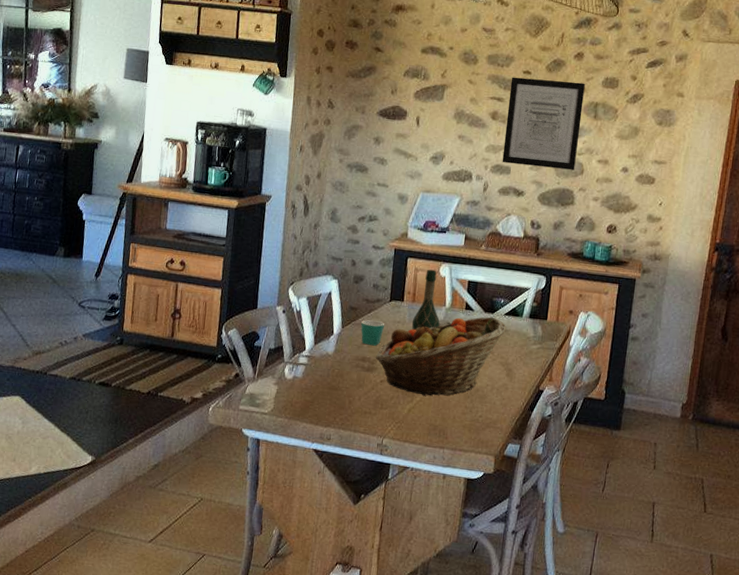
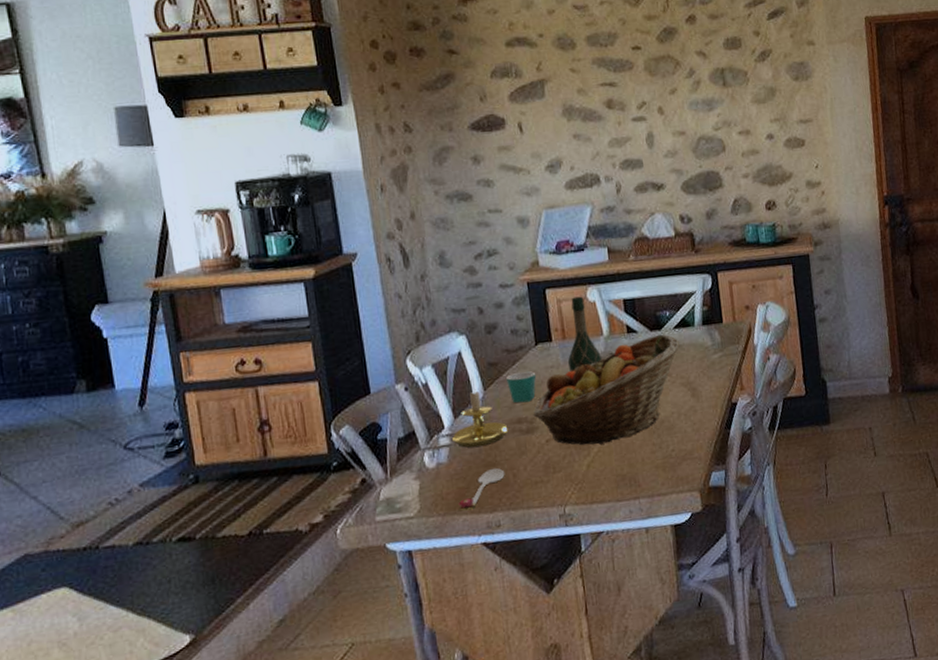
spoon: none [302,391,343,421] -> present [458,467,505,511]
candle holder: none [308,314,354,372] -> present [451,376,509,448]
wall art: present [502,77,585,170] -> none [619,49,715,156]

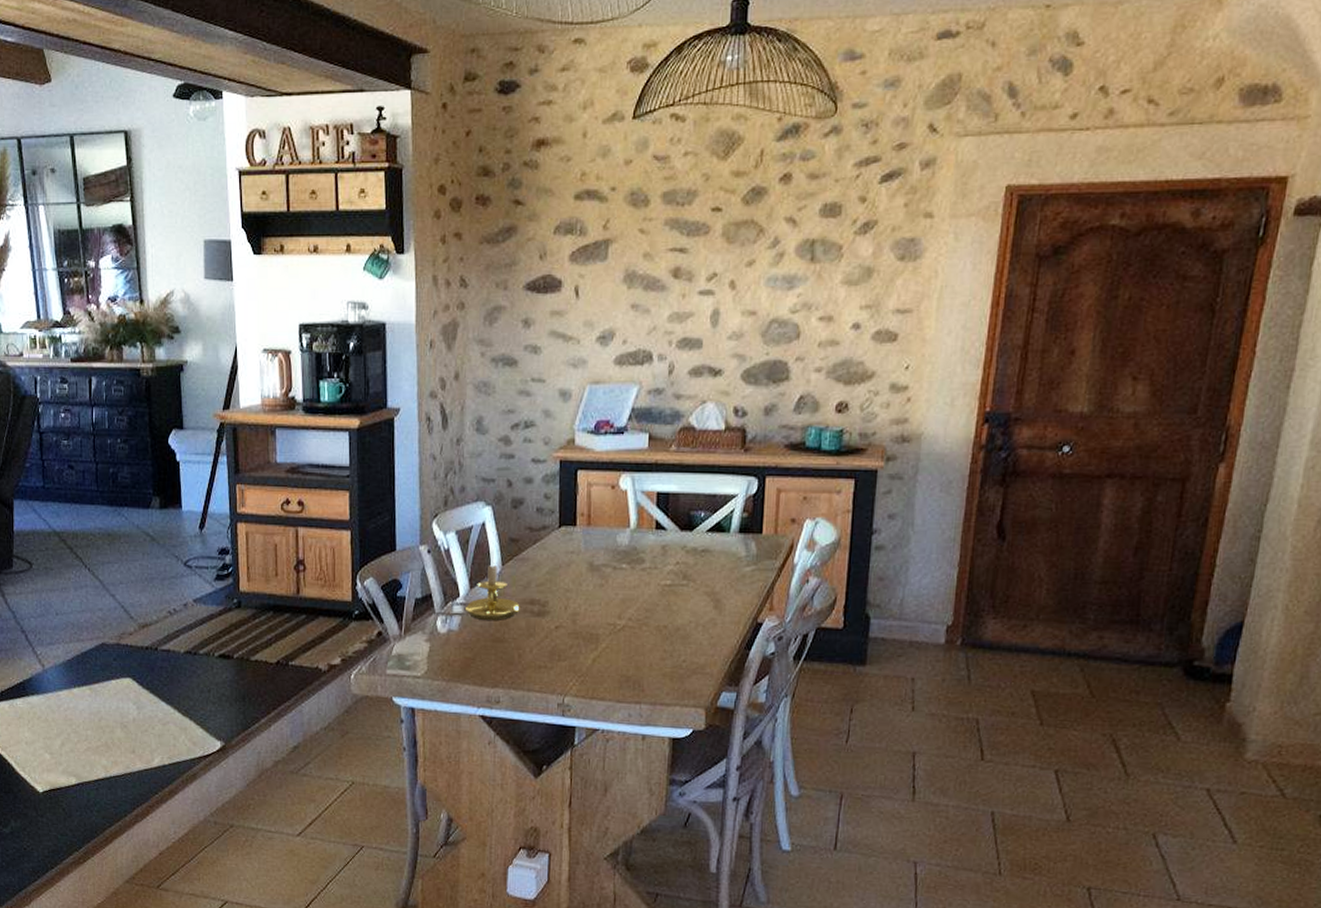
spoon: present [458,467,505,511] -> none [463,644,511,681]
mug: present [505,371,537,403] -> none [524,553,556,584]
fruit basket: present [533,334,680,445] -> none [546,535,710,641]
wine bottle: present [567,296,602,372] -> none [588,482,624,560]

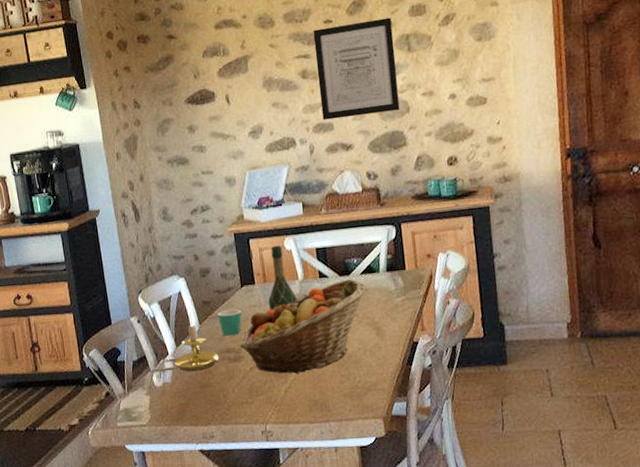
mug: none [524,553,556,584] -> present [217,309,242,336]
fruit basket: none [546,535,710,641] -> present [239,279,366,374]
wine bottle: none [588,482,624,560] -> present [268,245,297,310]
wall art: none [690,215,796,335] -> present [313,17,400,120]

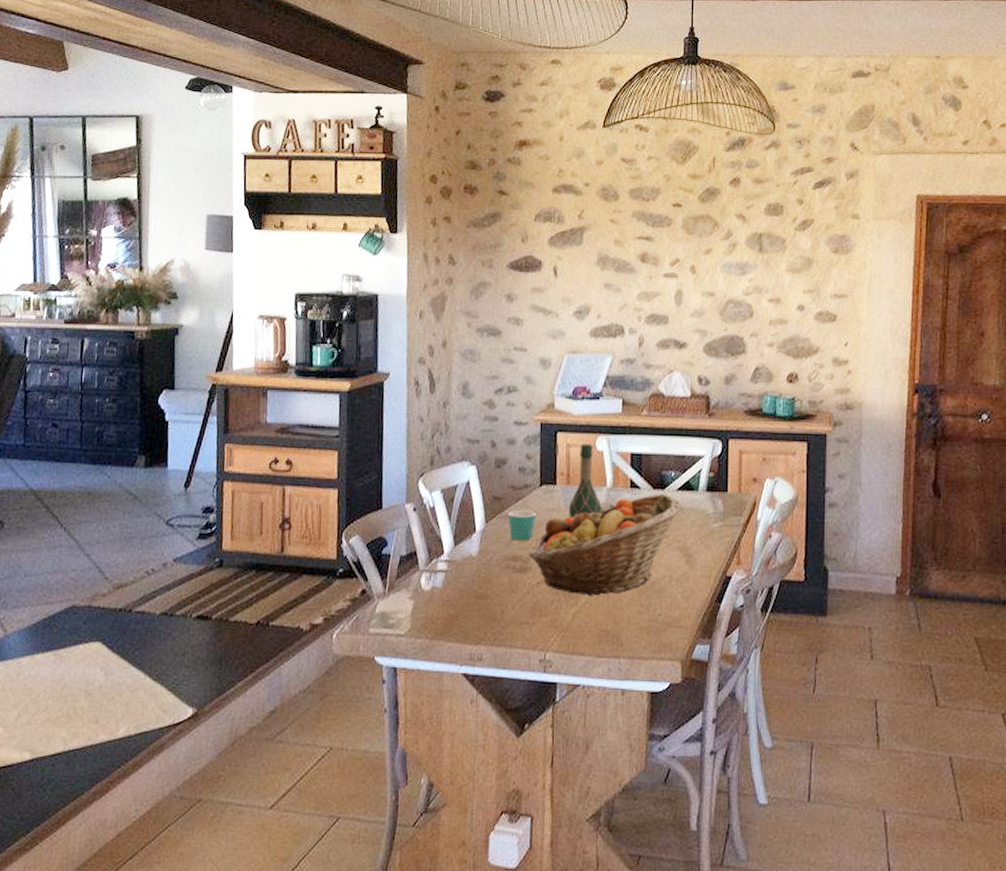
candle holder: present [174,312,220,372] -> none [448,507,503,578]
wall art: present [313,17,400,120] -> none [657,211,745,313]

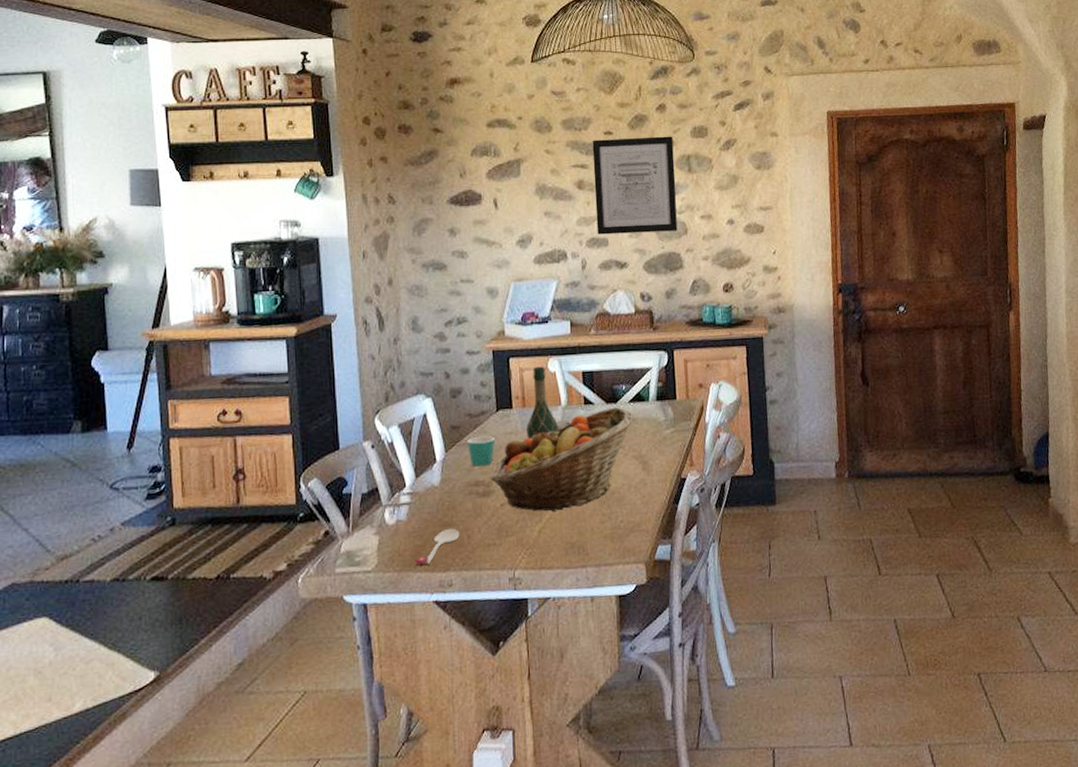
spoon: none [446,601,494,639] -> present [414,528,460,569]
wall art: none [657,211,745,313] -> present [592,136,678,235]

